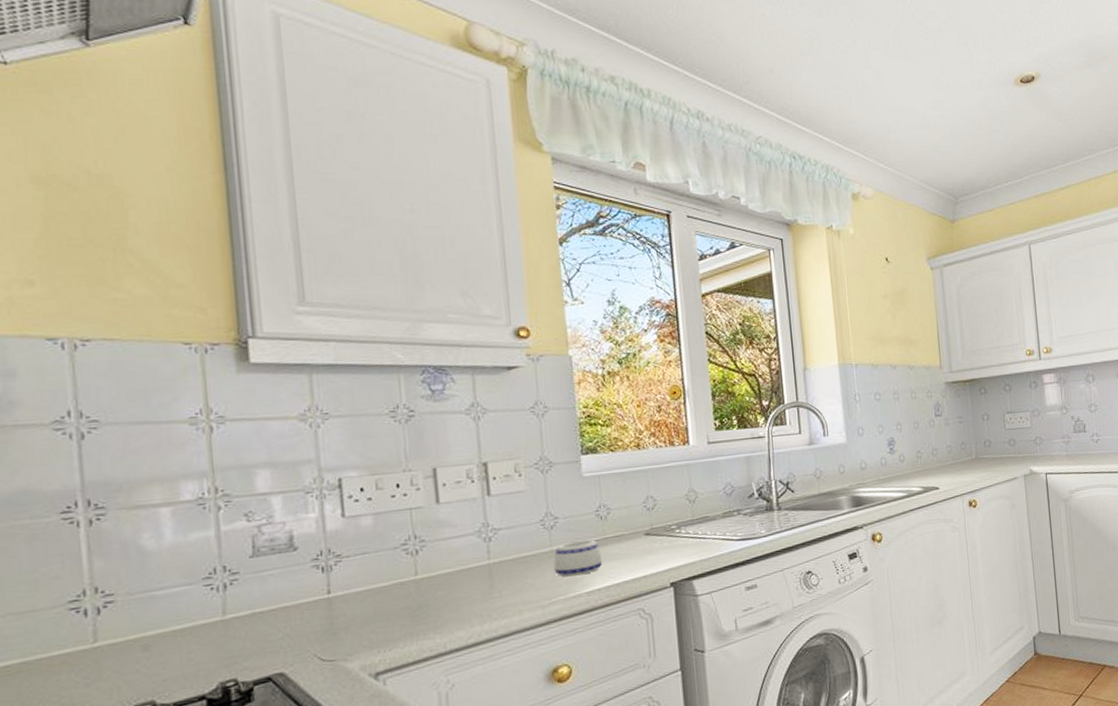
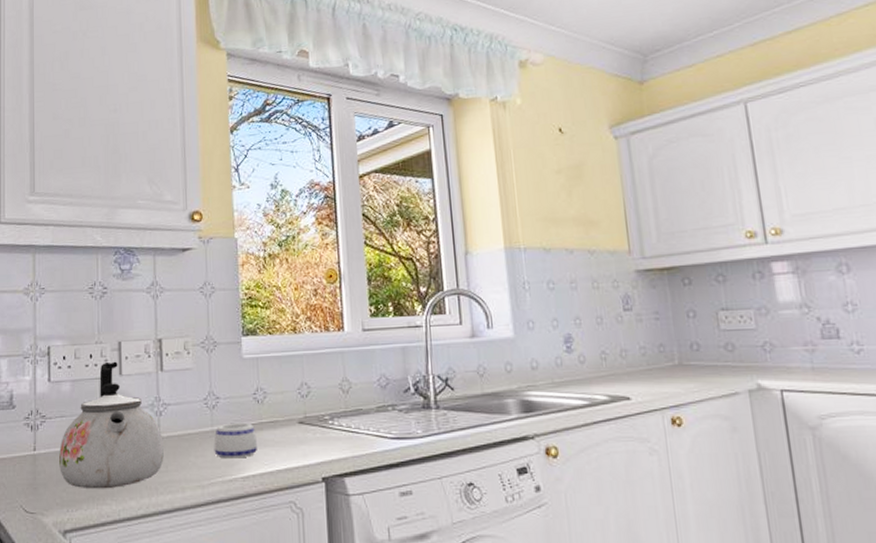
kettle: none [363,489,497,627] -> present [59,361,165,489]

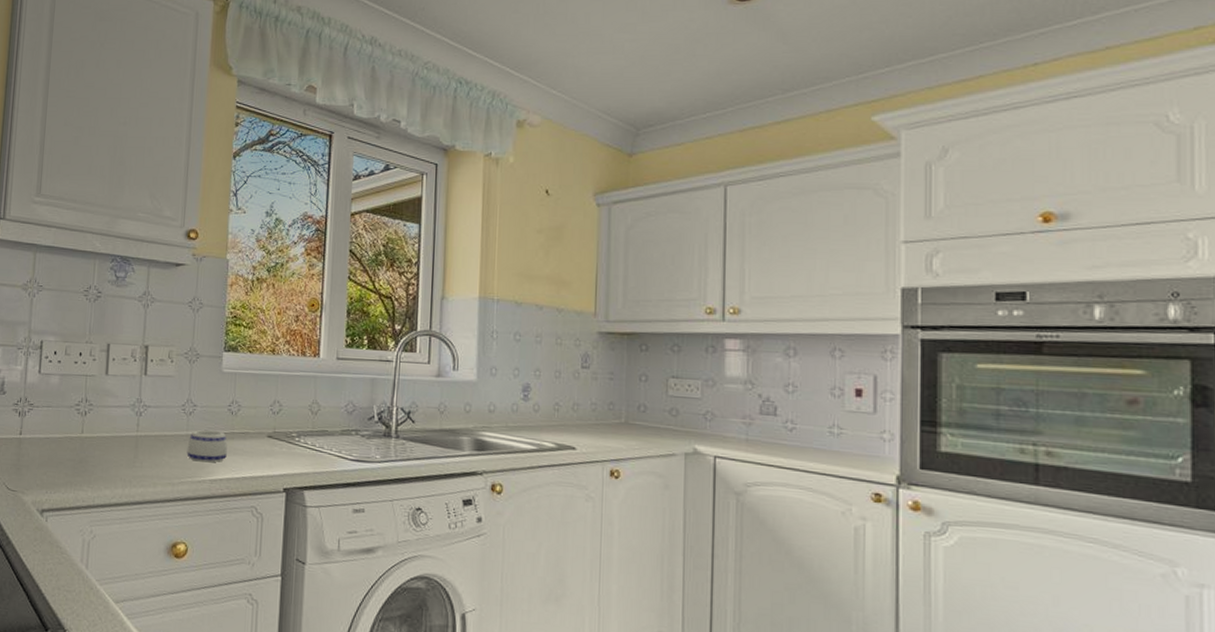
kettle: present [59,361,165,489] -> none [42,361,142,477]

